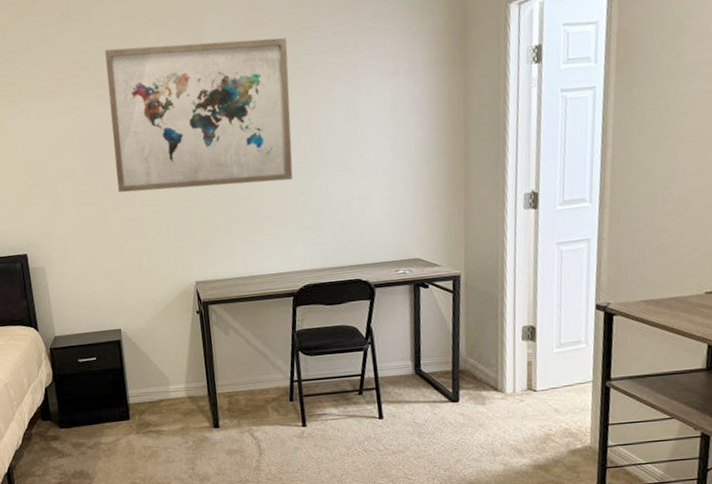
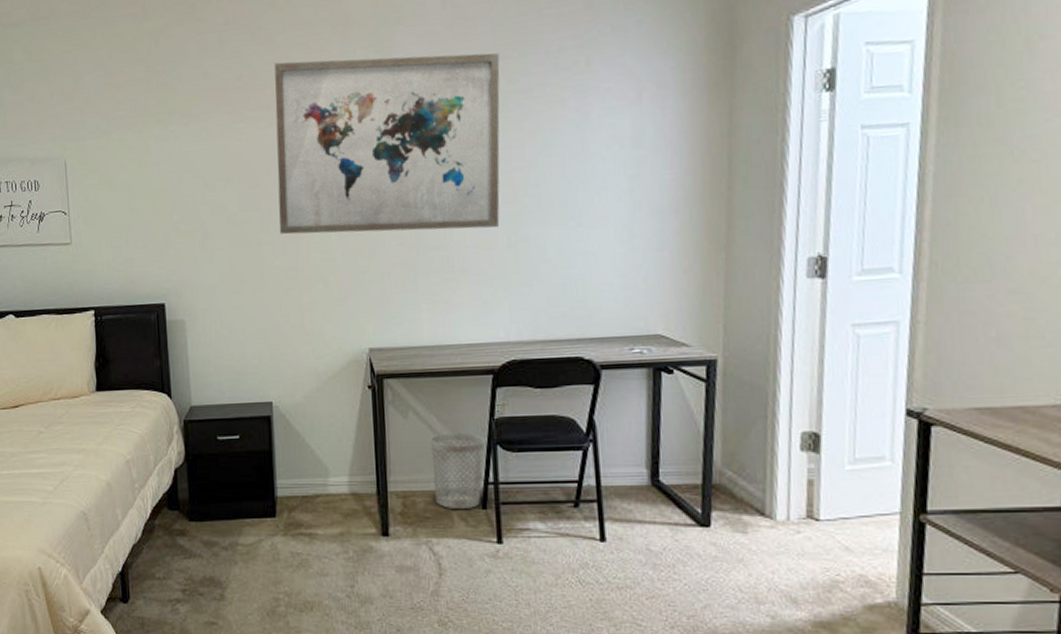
wastebasket: none [248,343,290,403] -> present [431,432,485,509]

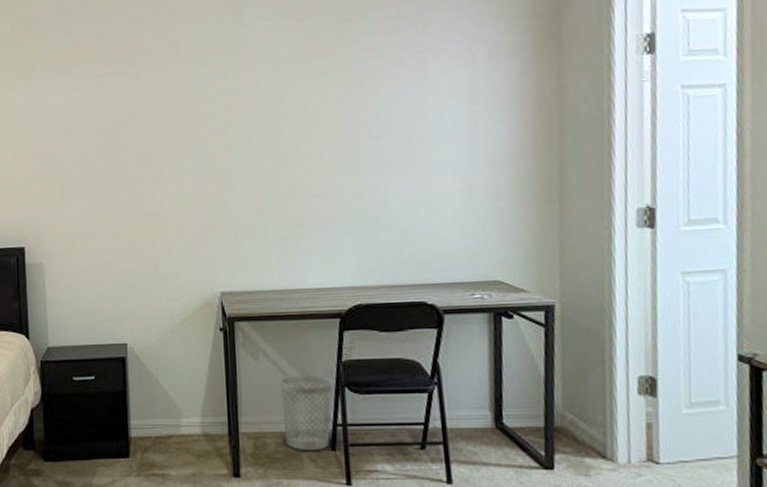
wall art: present [274,53,500,235] -> none [132,15,345,183]

